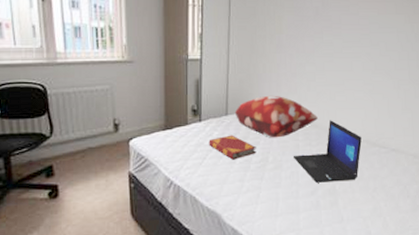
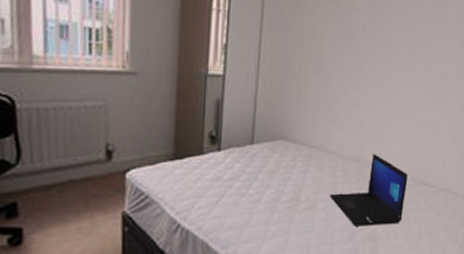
hardback book: present [209,135,257,160] -> none [228,168,287,198]
decorative pillow: present [234,95,318,138] -> none [262,122,359,173]

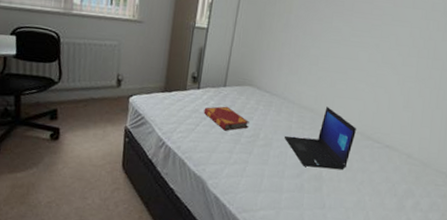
hardback book: none [228,168,287,198] -> present [203,106,249,131]

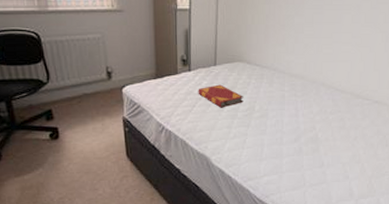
laptop: present [284,107,356,170] -> none [278,72,346,131]

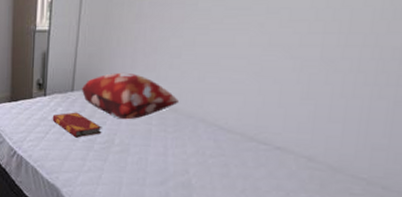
decorative pillow: none [223,46,304,88] -> present [81,72,179,120]

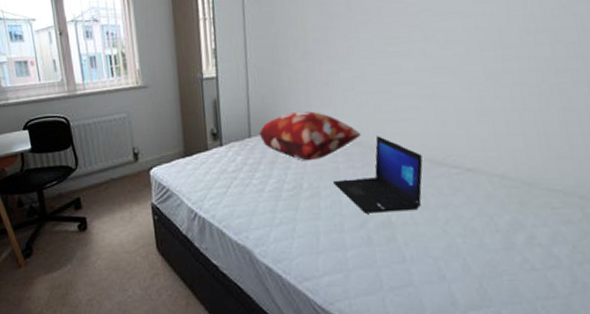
hardback book: present [52,112,102,138] -> none [232,159,288,188]
laptop: none [142,105,234,176] -> present [332,136,423,213]

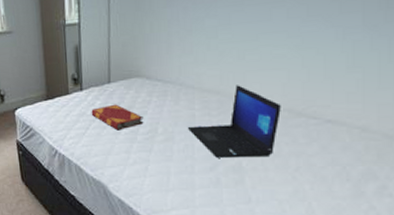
hardback book: none [232,159,288,188] -> present [91,104,144,131]
decorative pillow: present [258,111,361,161] -> none [118,58,220,107]

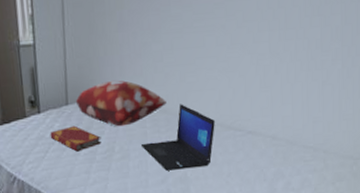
decorative pillow: none [118,58,220,107] -> present [75,80,166,127]

